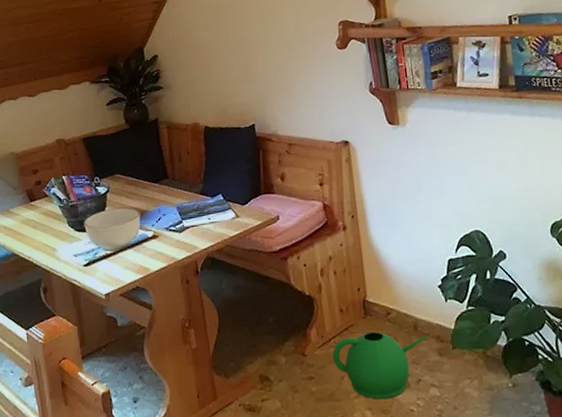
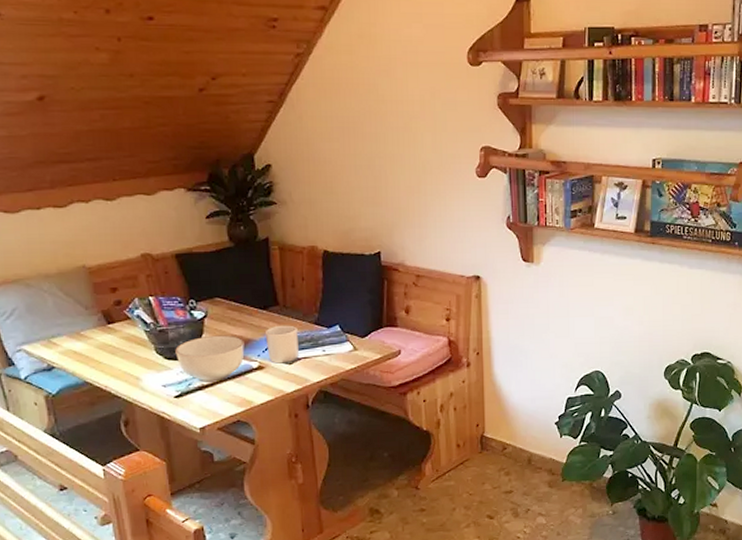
mug: none [157,196,187,232] -> present [264,325,299,364]
watering can: present [332,331,428,400] -> none [445,465,541,529]

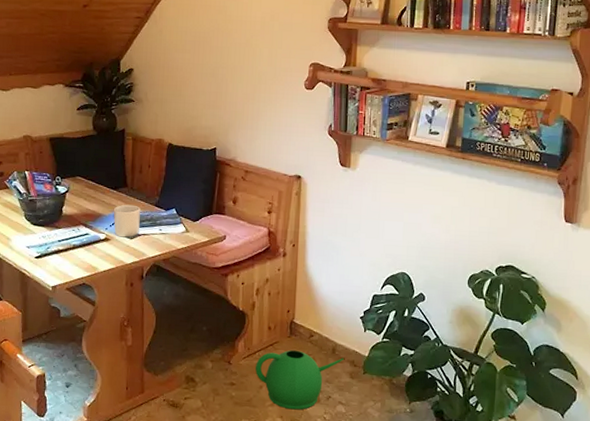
bowl: present [175,335,245,382] -> none [40,208,96,248]
watering can: none [445,465,541,529] -> present [255,349,344,410]

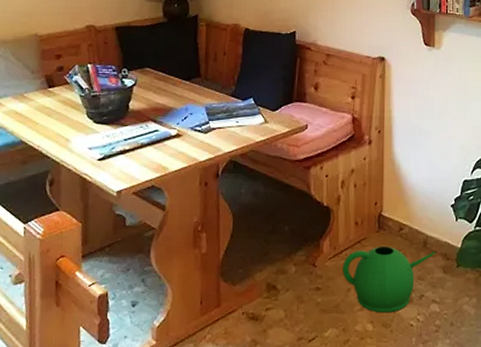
mug: present [113,204,141,238] -> none [185,96,215,132]

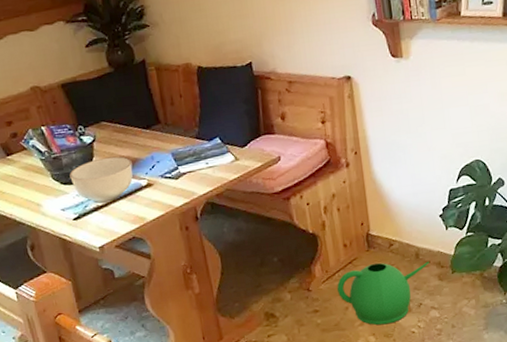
bowl: none [104,102,166,147] -> present [69,156,133,203]

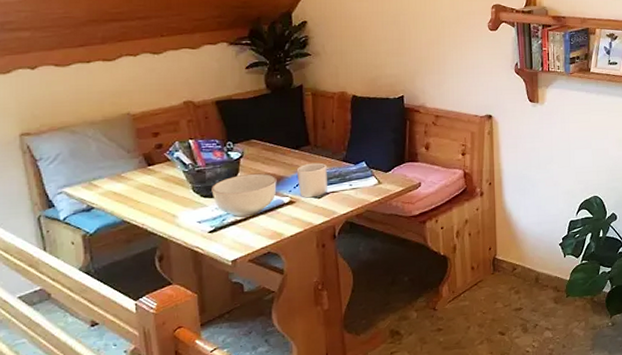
mug: none [150,141,184,180] -> present [296,162,327,198]
watering can: present [336,261,429,326] -> none [461,285,547,345]

